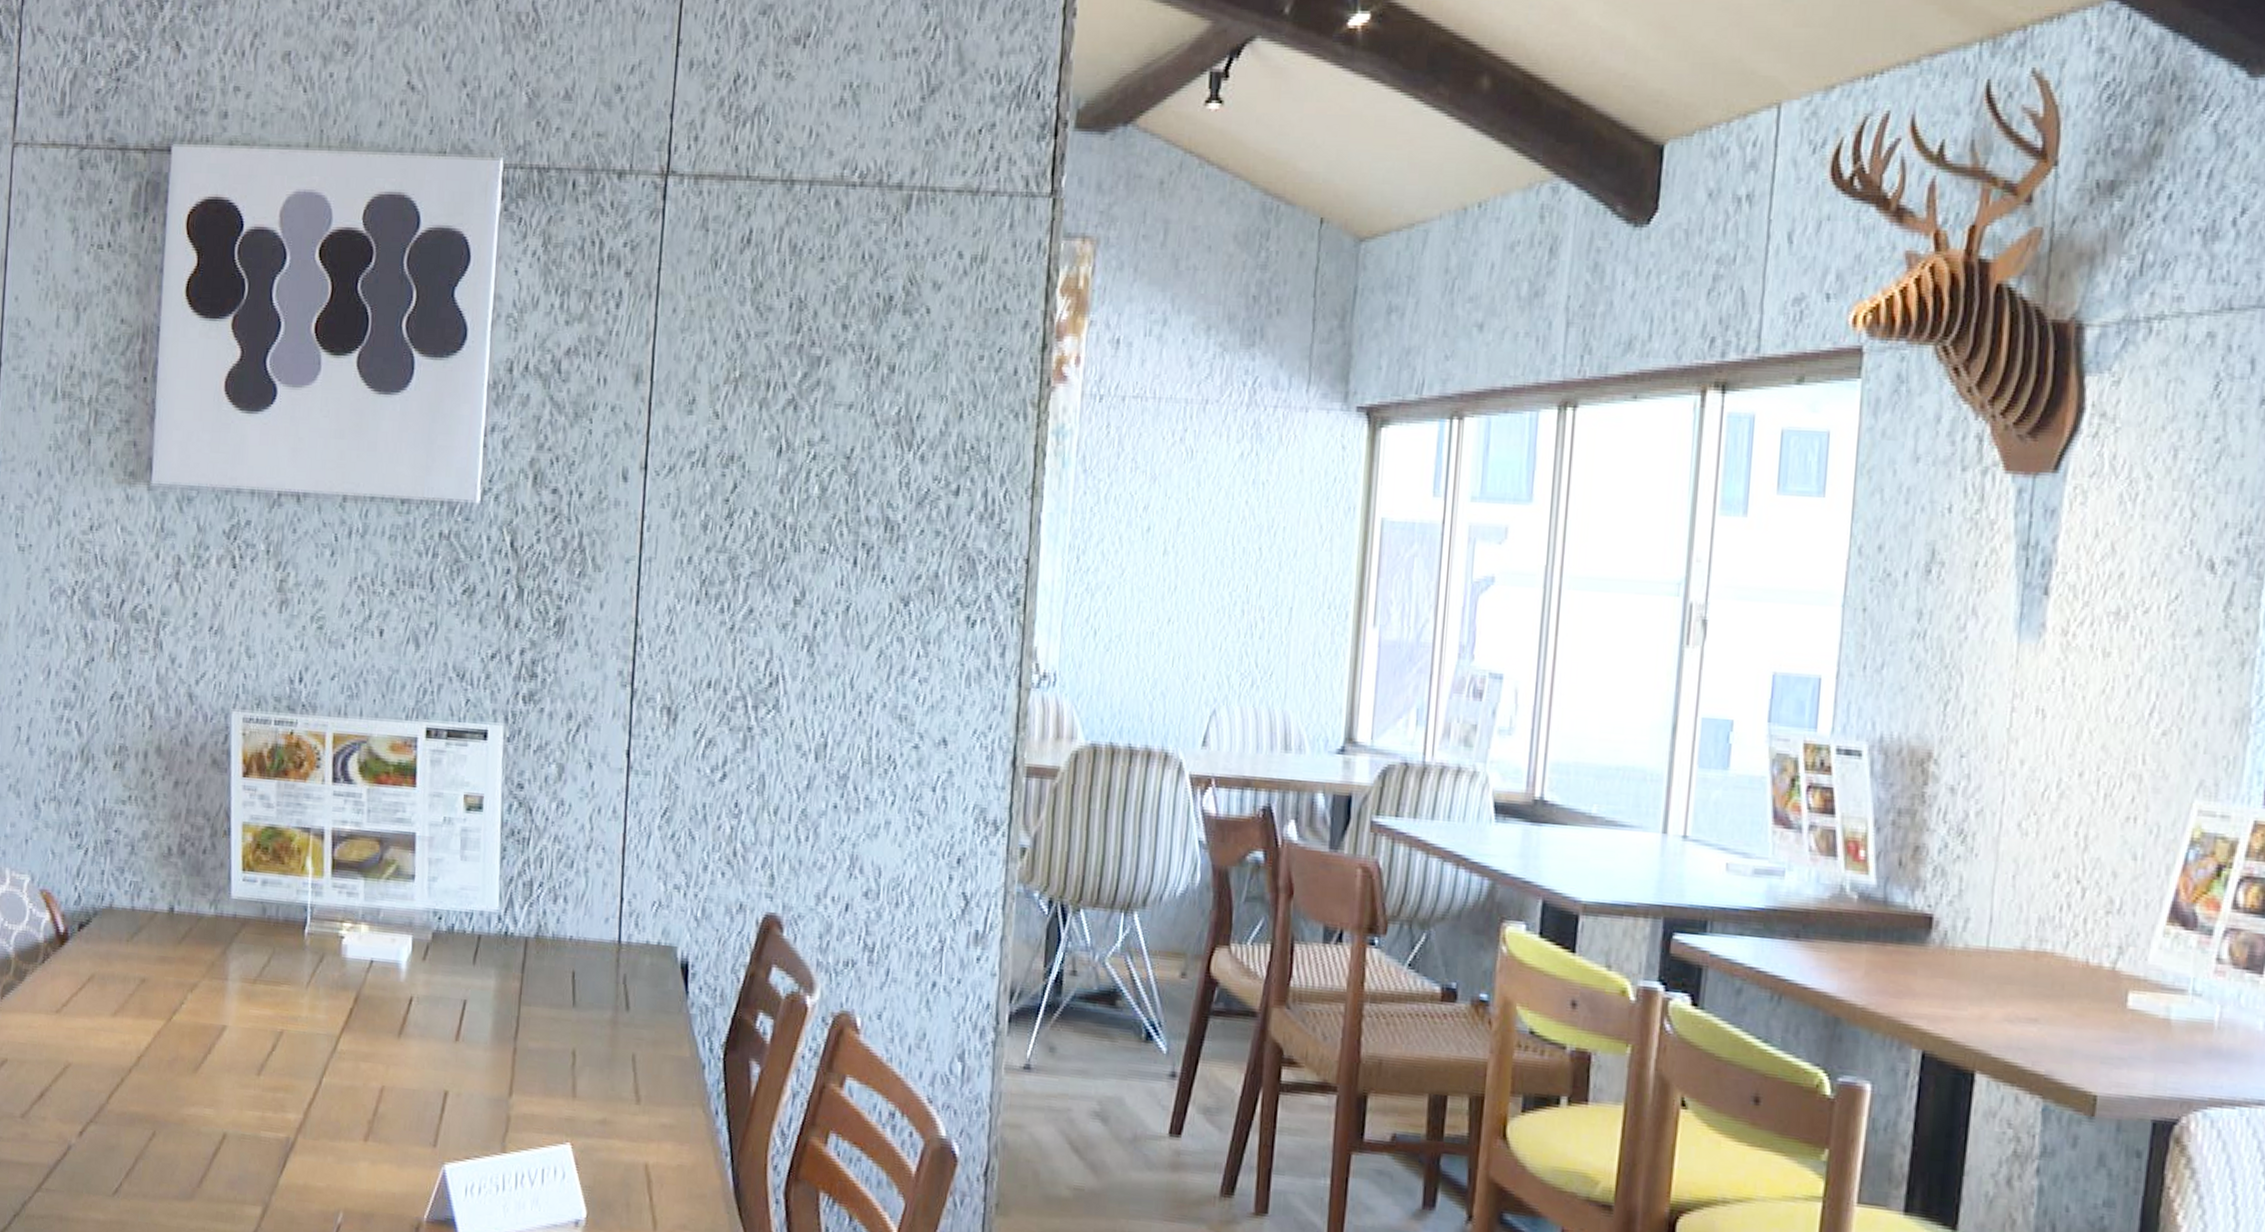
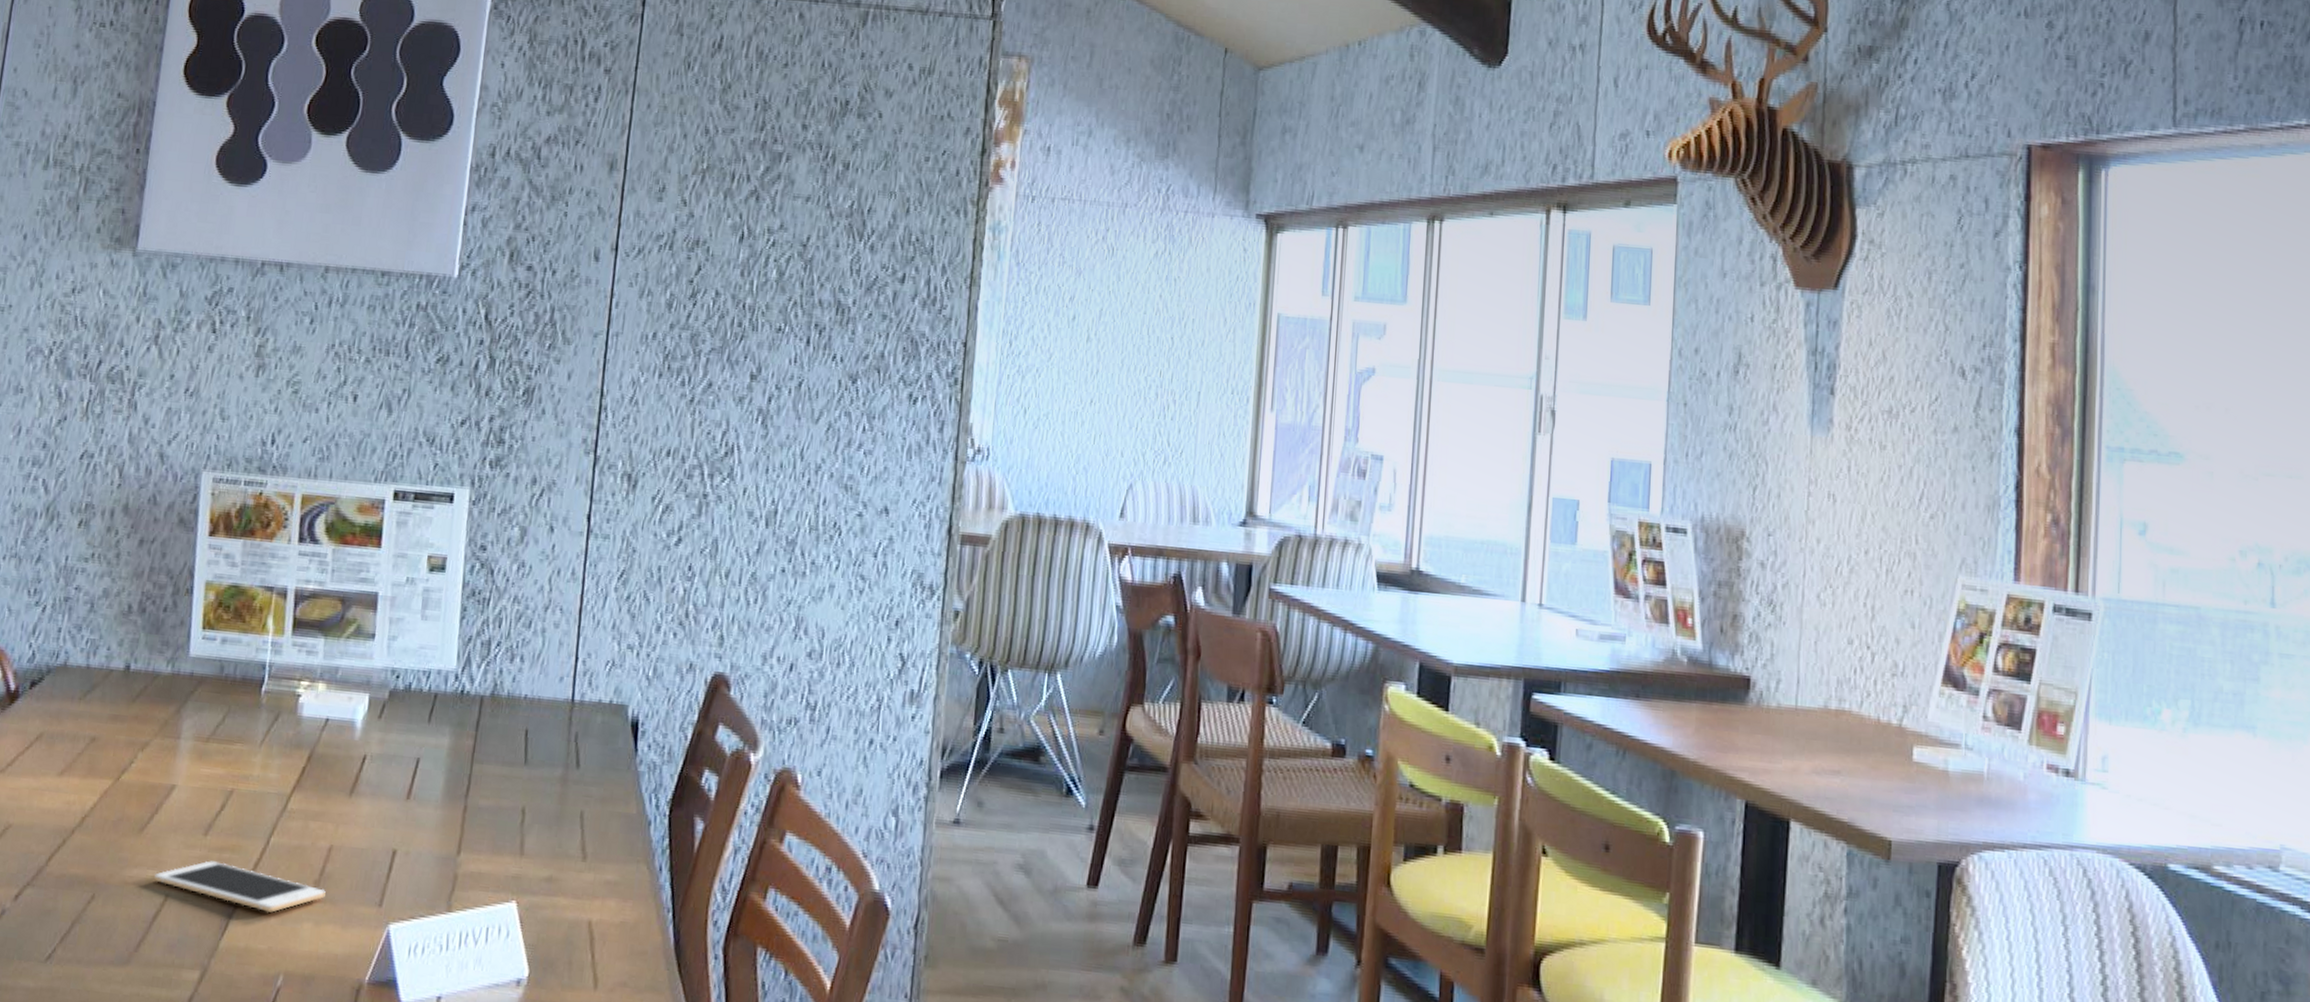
cell phone: none [212,1100,380,1152] -> present [154,861,326,913]

